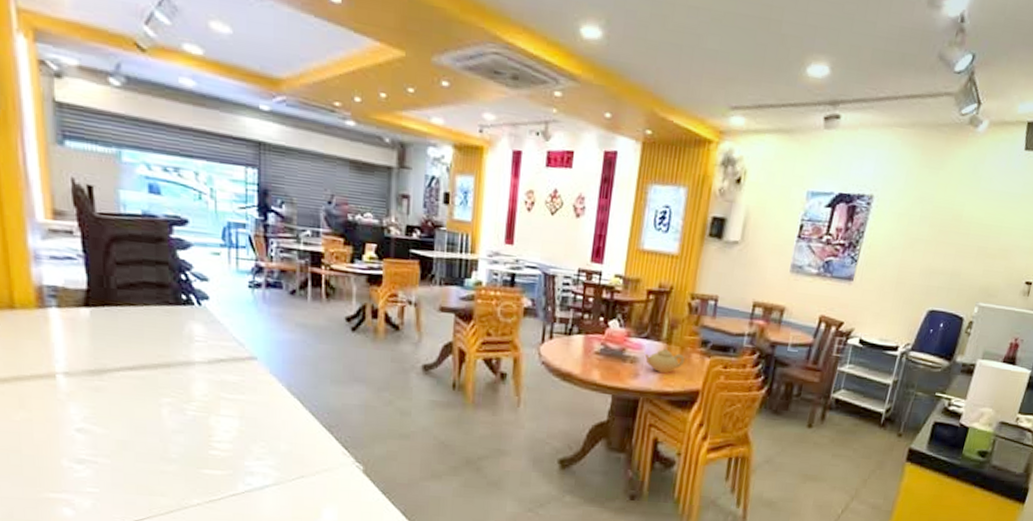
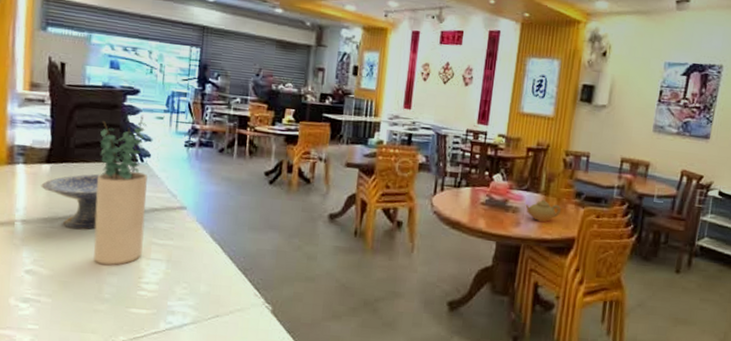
decorative bowl: none [81,319,153,383] -> present [41,174,100,230]
vase: none [146,250,211,423] -> present [93,115,148,266]

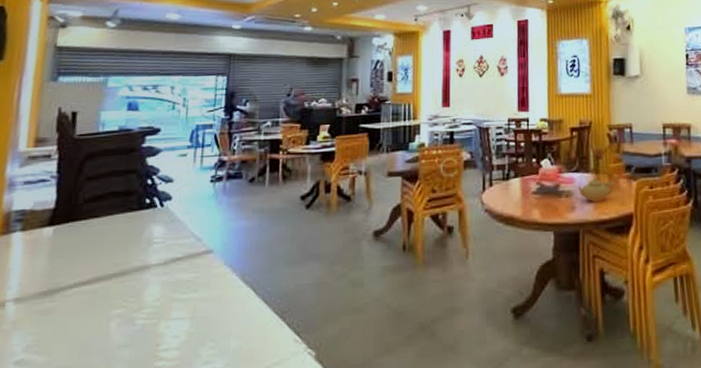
decorative bowl: present [41,174,100,230] -> none [40,228,112,299]
vase: present [93,115,148,266] -> none [101,155,168,338]

